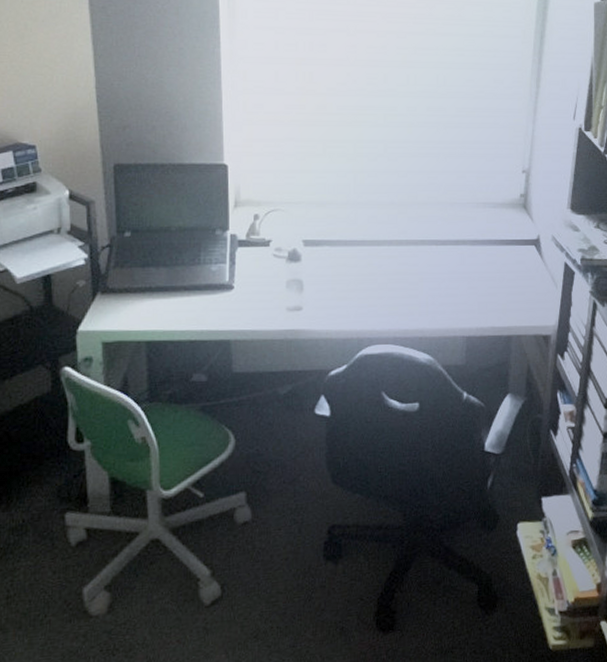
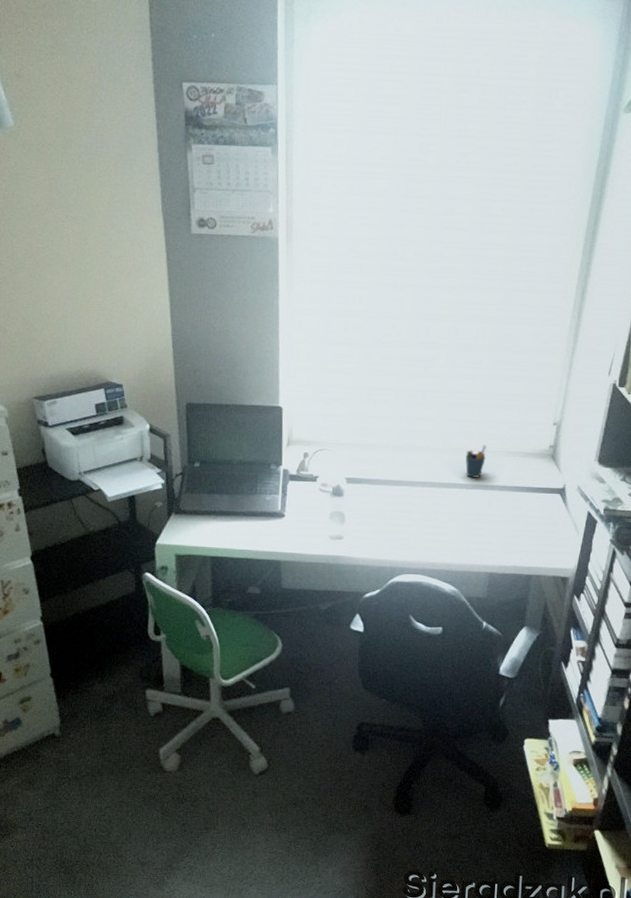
pen holder: none [432,196,455,233] -> present [465,445,486,478]

